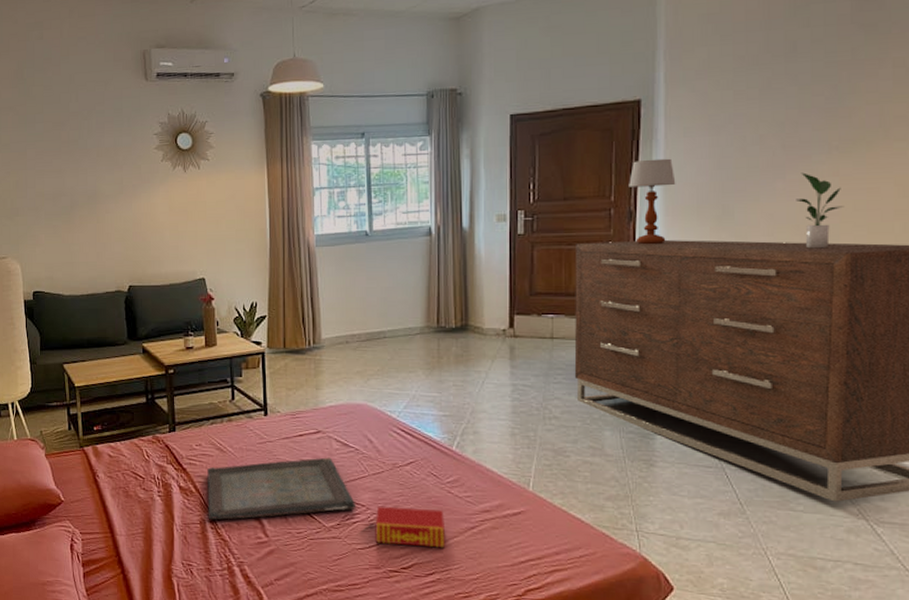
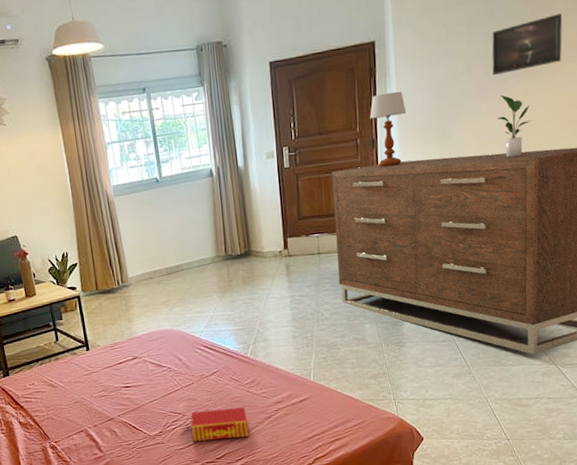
serving tray: present [207,457,356,520] -> none [42,378,174,446]
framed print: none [792,82,891,148] -> present [492,13,563,75]

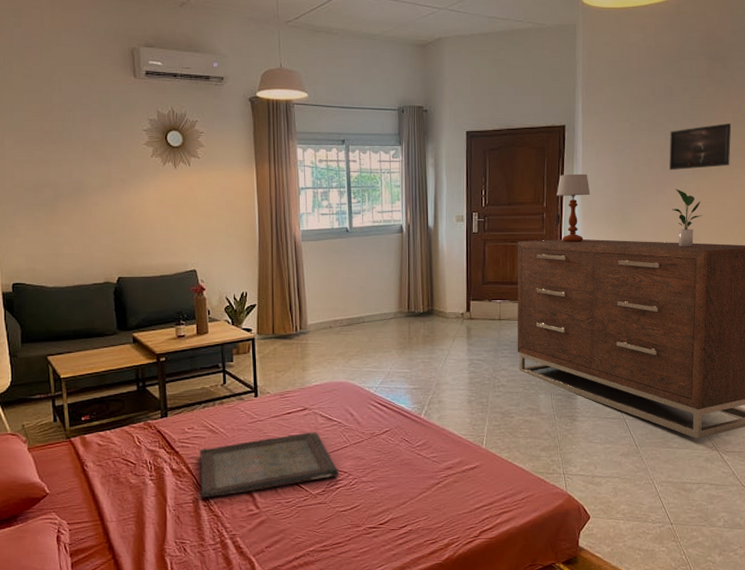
serving tray: none [42,378,174,446] -> present [200,431,340,498]
book: present [190,407,250,442] -> none [356,470,416,505]

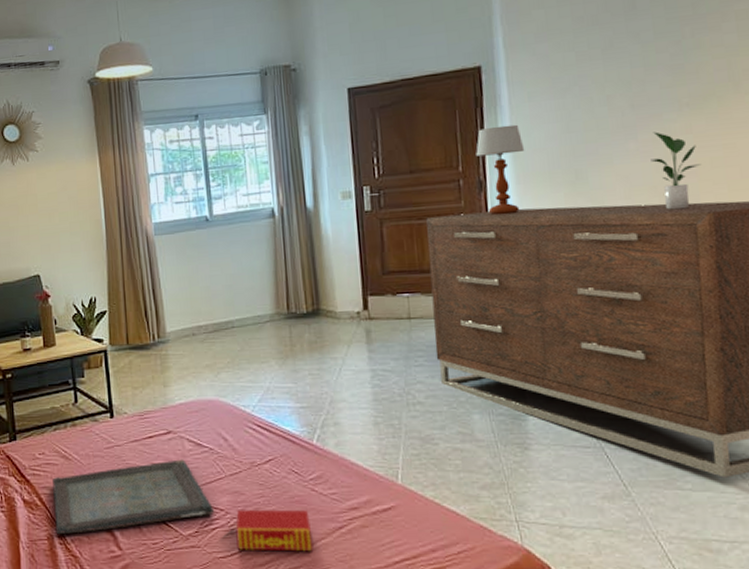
book: none [356,470,416,505] -> present [235,509,314,552]
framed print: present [669,123,732,170] -> none [637,35,739,108]

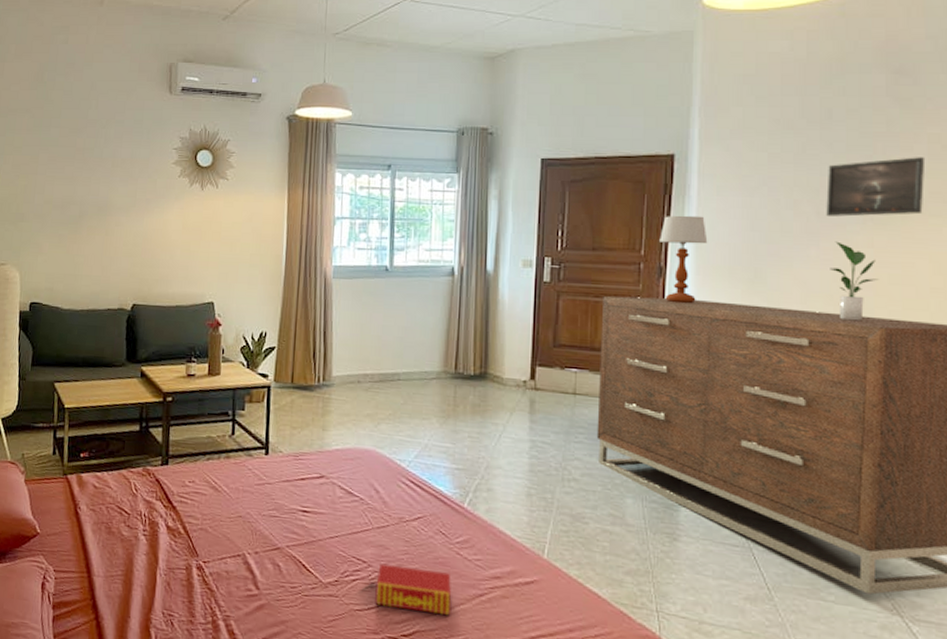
serving tray: present [52,459,215,535] -> none [195,505,357,567]
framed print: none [637,35,739,108] -> present [826,157,926,217]

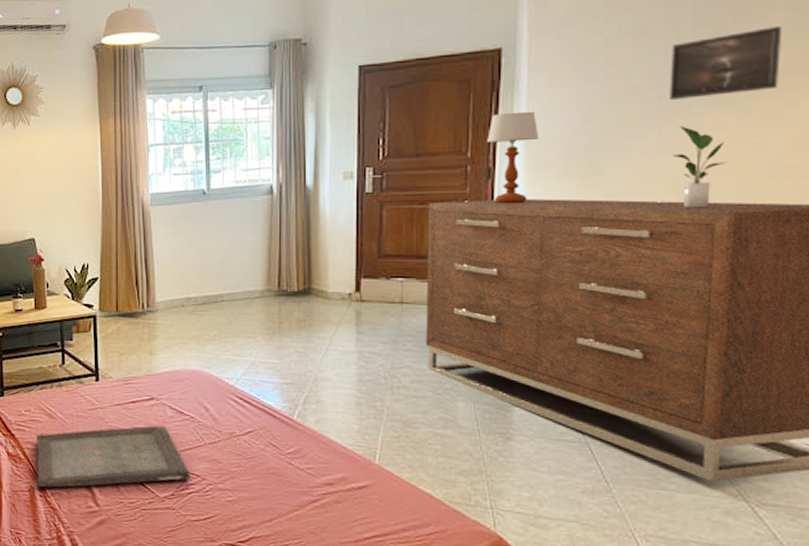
serving tray: none [195,505,357,567] -> present [37,425,191,488]
book: present [375,563,452,616] -> none [211,476,286,522]

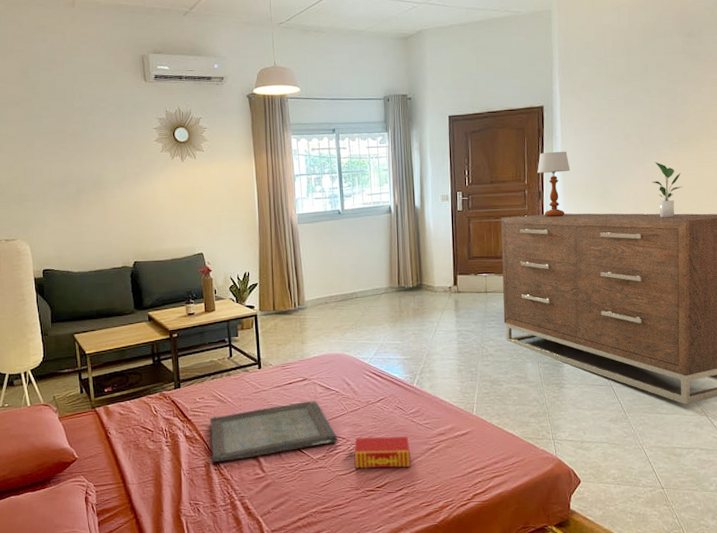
book: none [211,476,286,522] -> present [354,436,411,469]
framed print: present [670,26,783,100] -> none [647,96,709,144]

